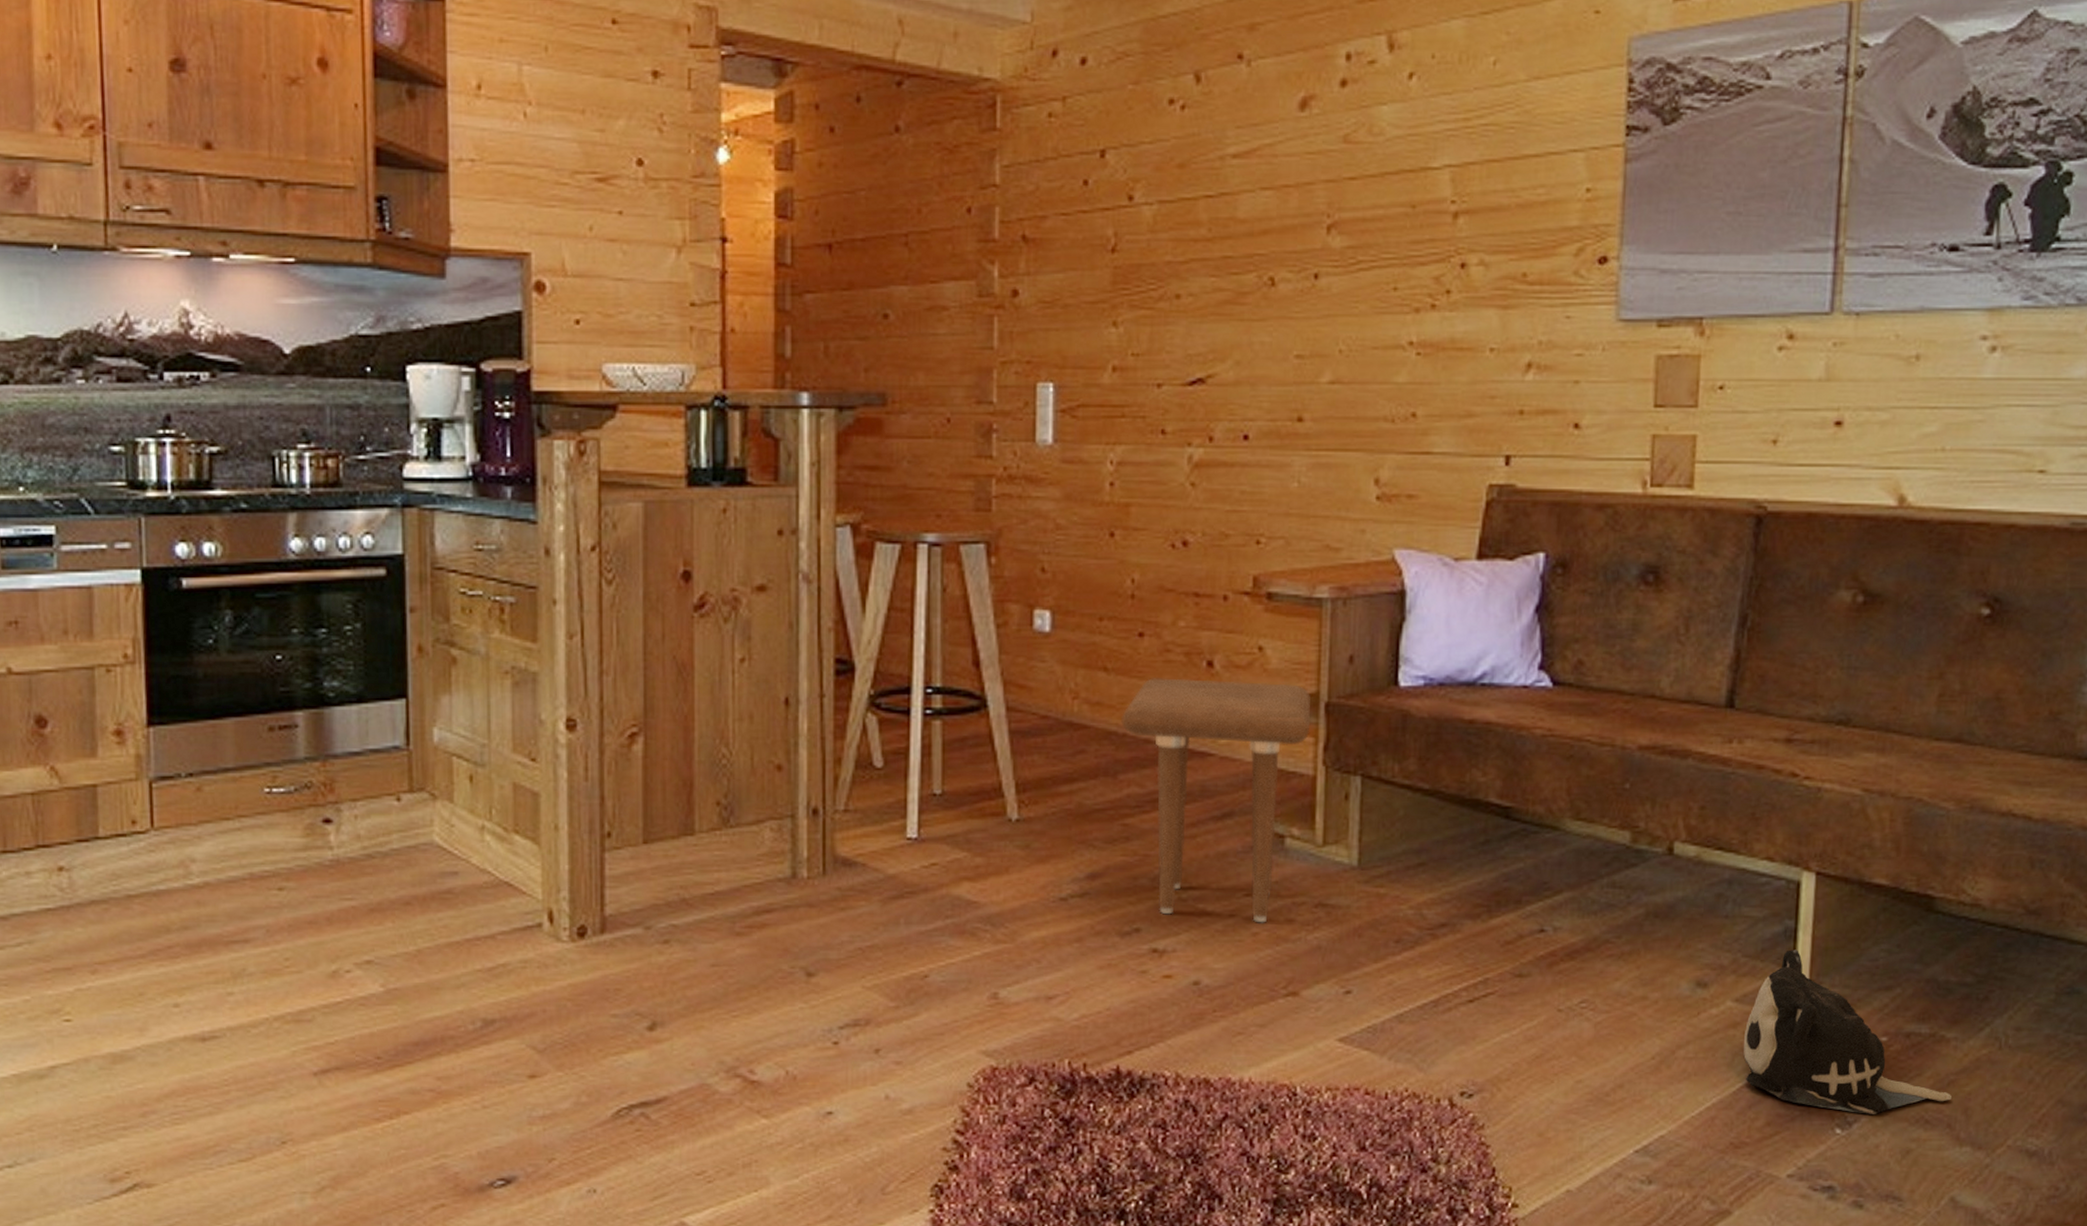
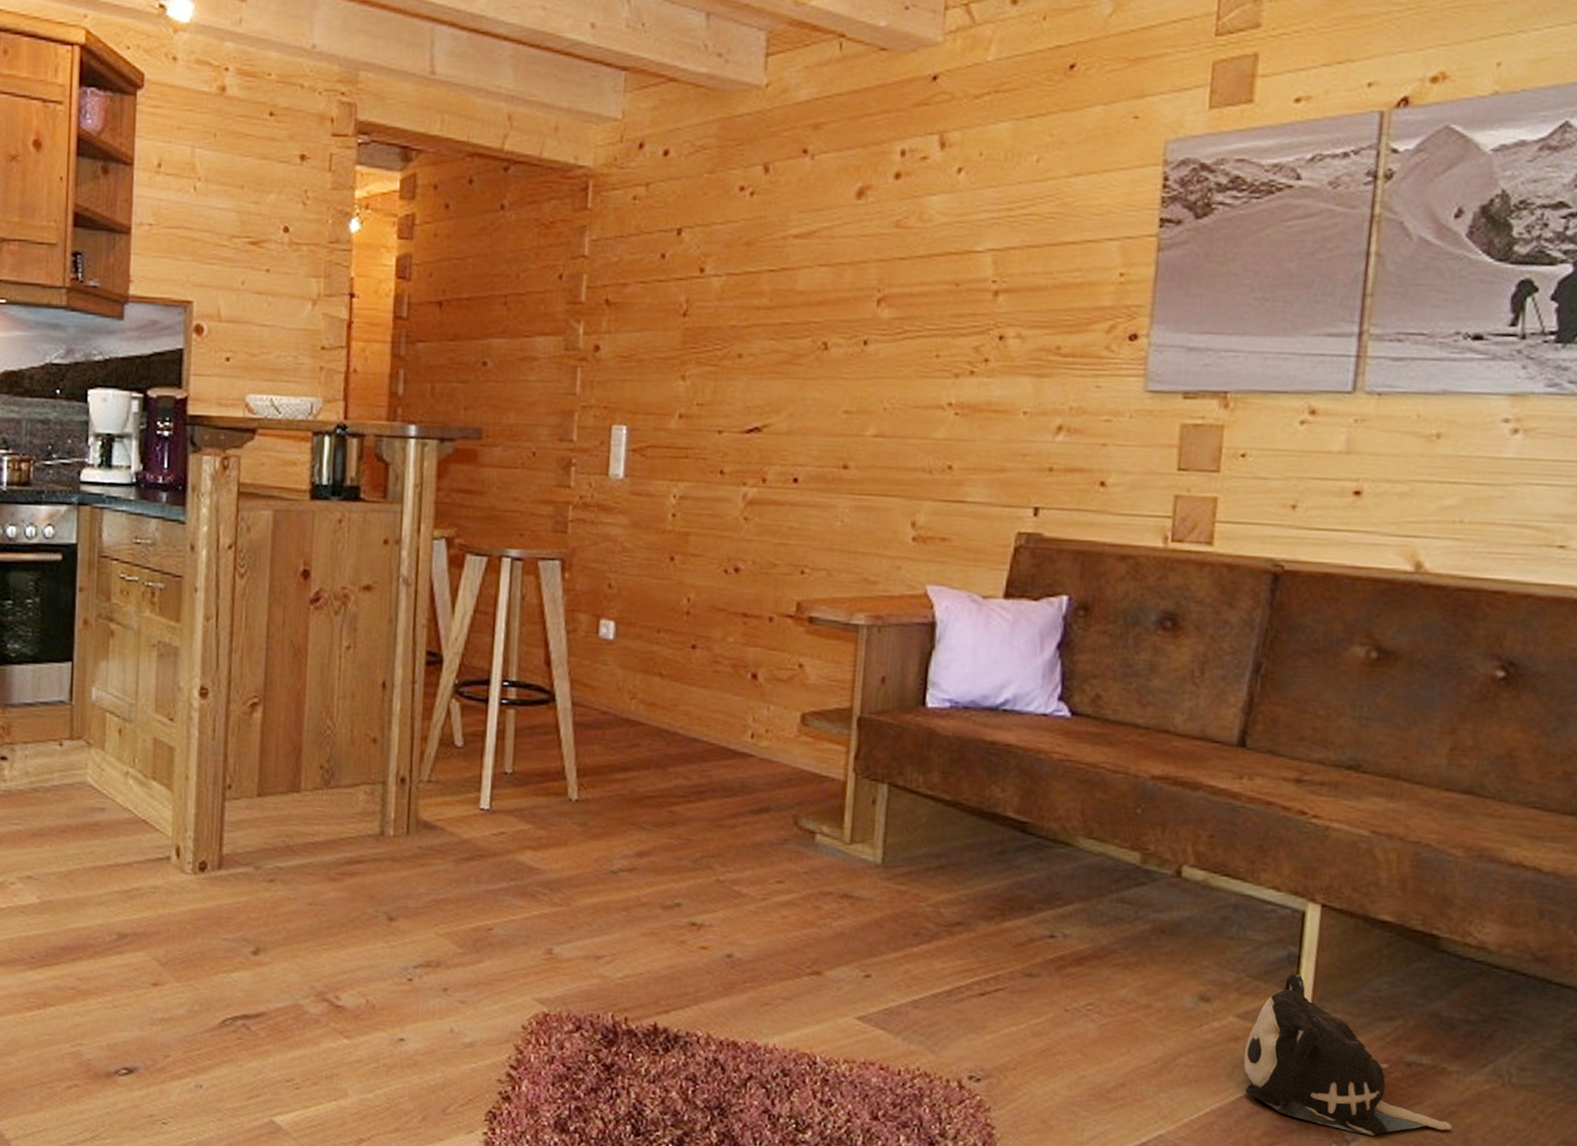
side table: present [1121,678,1311,923] -> none [673,685,844,908]

